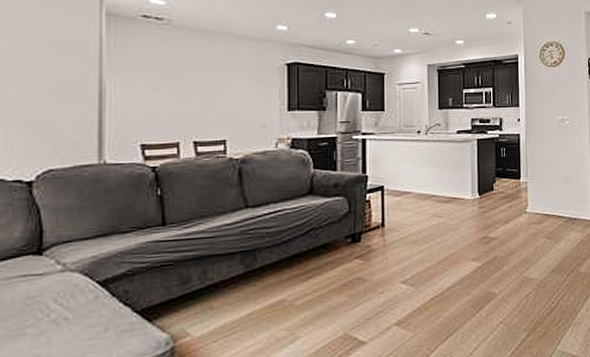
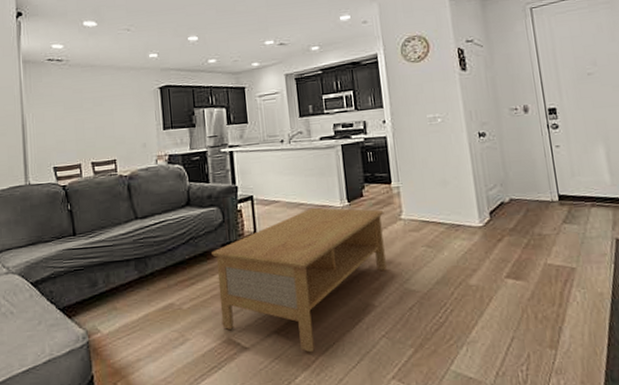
coffee table: none [333,199,512,343] -> present [211,207,387,353]

